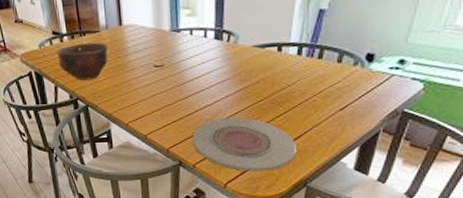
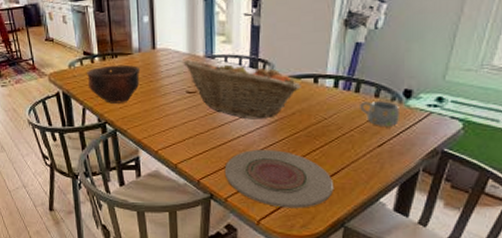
fruit basket: none [149,32,265,90] -> present [183,59,301,120]
mug: none [323,65,361,91] -> present [360,101,399,126]

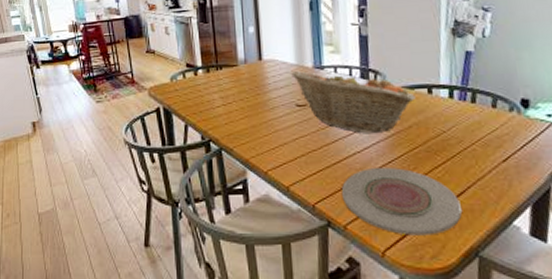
bowl: present [87,64,141,104] -> none [190,77,247,119]
mug: present [360,101,399,126] -> none [478,111,521,139]

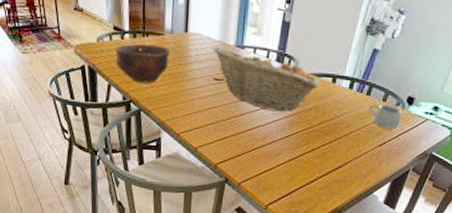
bowl: none [190,77,247,119] -> present [115,43,171,84]
plate: present [341,168,463,236] -> none [241,140,337,197]
mug: none [478,111,521,139] -> present [368,104,402,129]

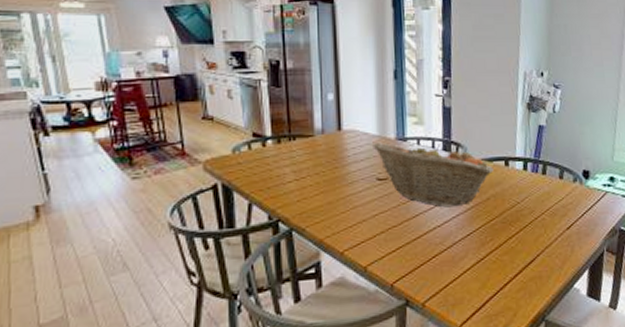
bowl: present [115,43,171,84] -> none [256,148,324,196]
mug: present [368,104,402,129] -> none [547,182,582,208]

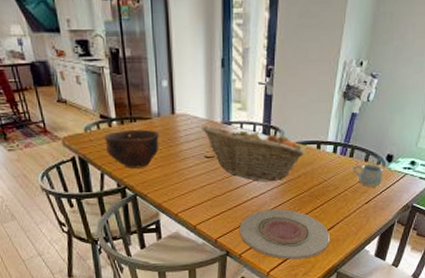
bowl: none [256,148,324,196] -> present [104,129,160,168]
plate: none [420,240,532,307] -> present [239,209,331,260]
mug: none [547,182,582,208] -> present [353,164,383,186]

